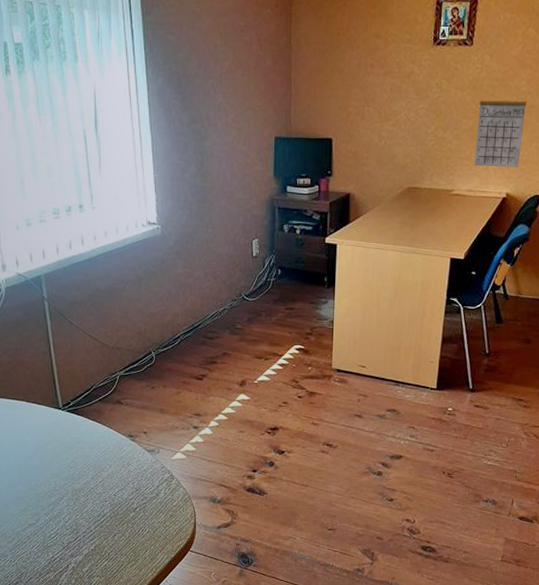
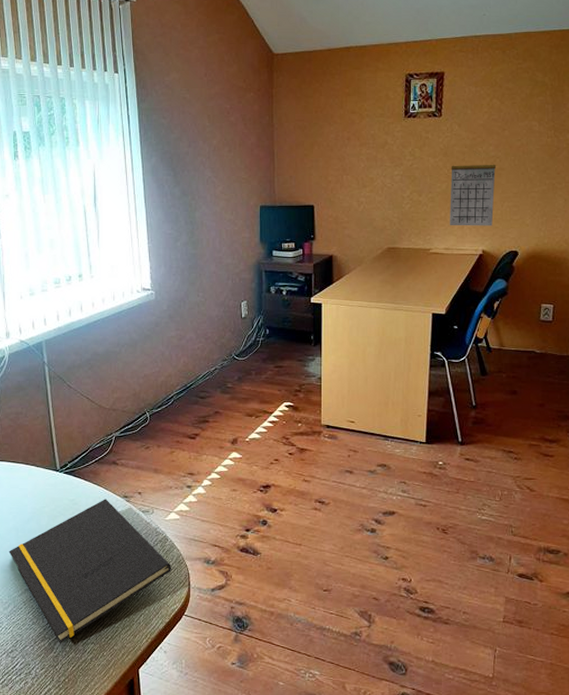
notepad: none [11,437,177,576] -> present [8,499,171,643]

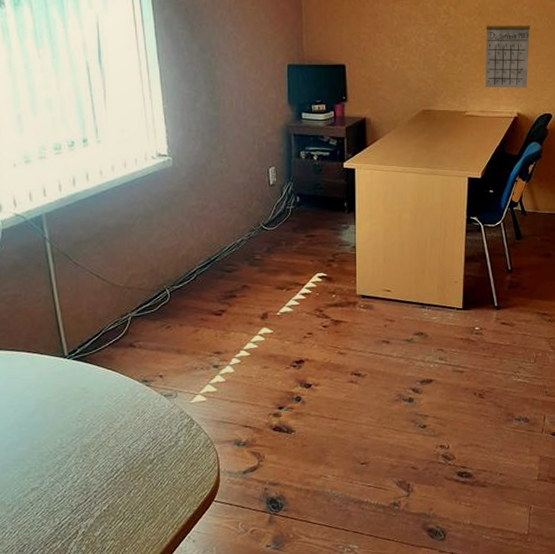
notepad: present [8,499,171,643] -> none [10,384,198,543]

